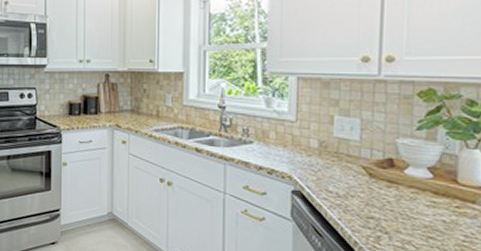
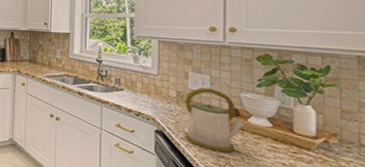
kettle: none [328,134,401,212] -> present [185,87,245,153]

